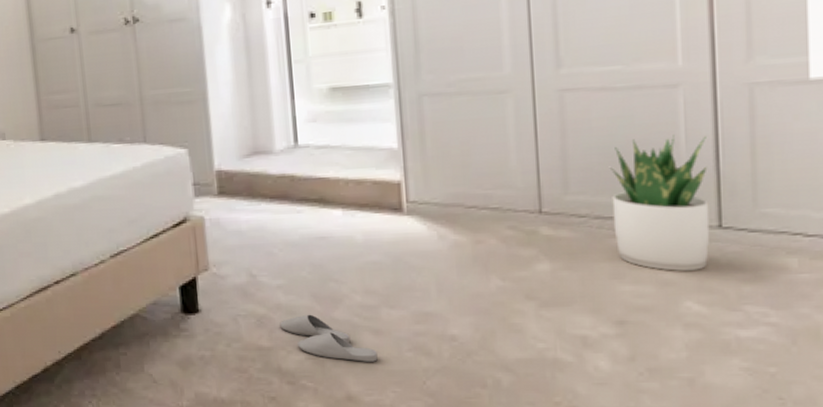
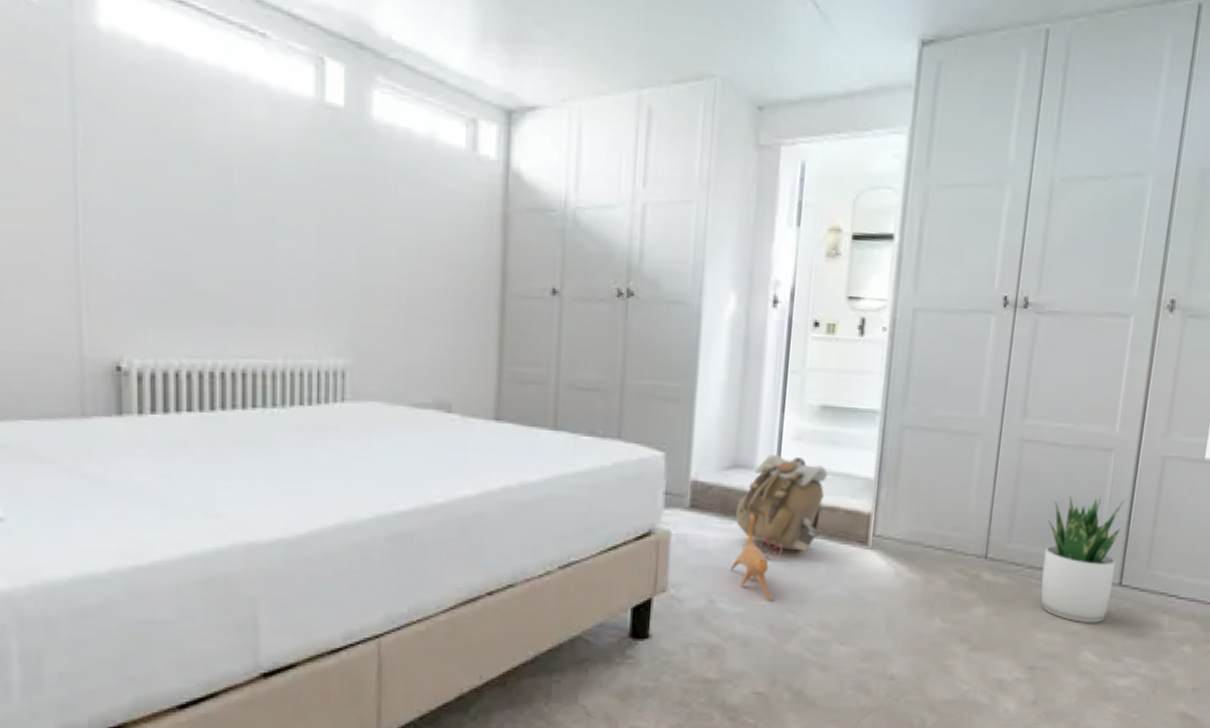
backpack: none [262,137,349,235] -> present [735,454,829,561]
cat: none [265,194,313,273] -> present [729,514,773,602]
slippers: present [280,314,378,362] -> none [731,646,821,699]

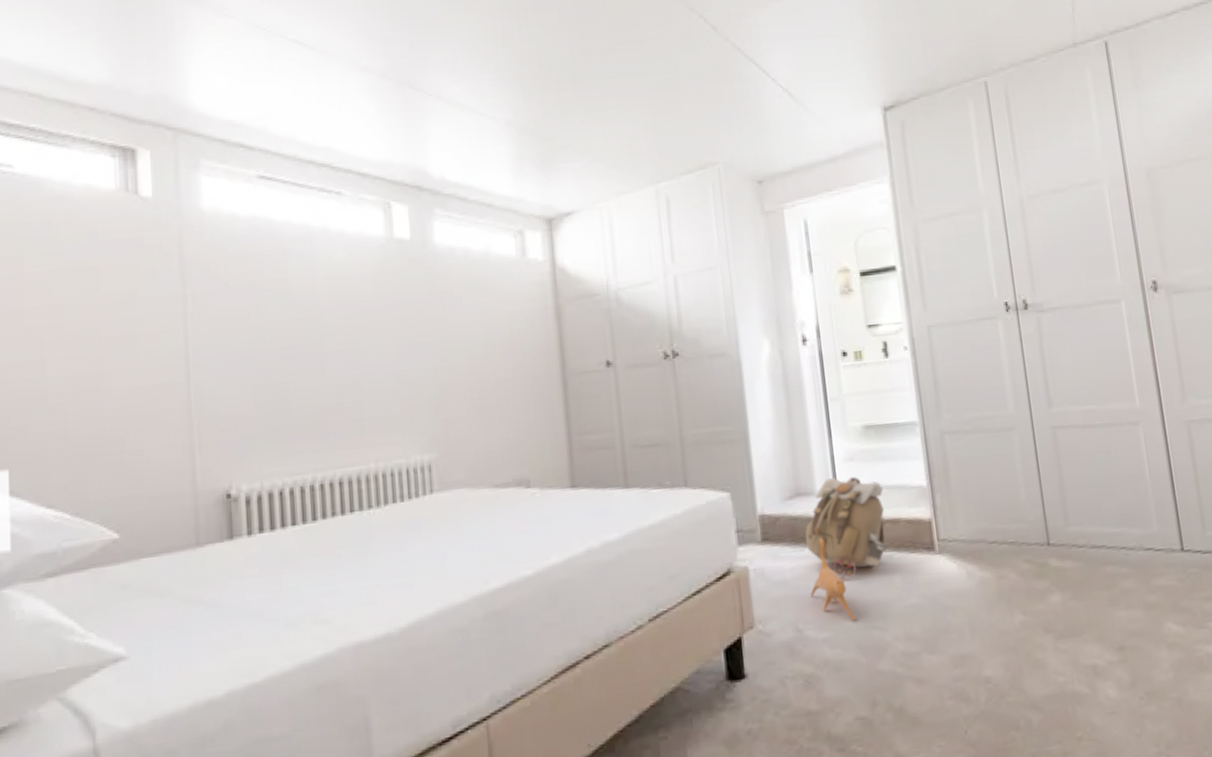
planter: present [1040,496,1125,623] -> none [1098,467,1178,595]

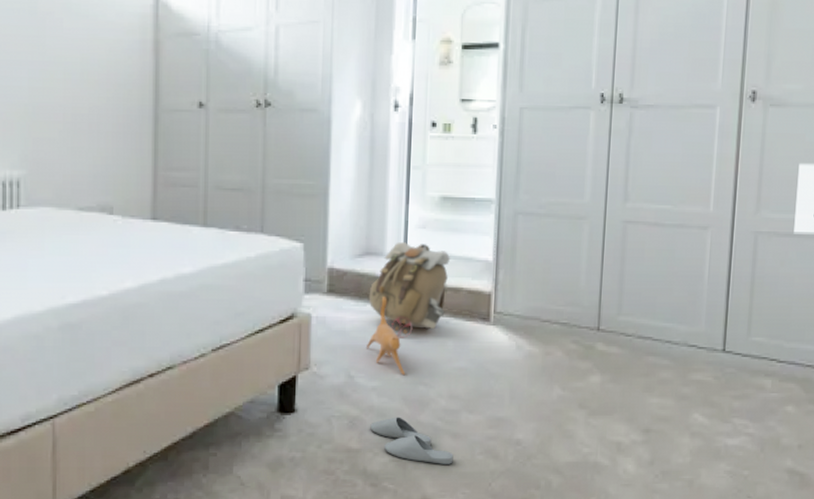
slippers: none [827,668,922,717] -> present [370,417,453,464]

